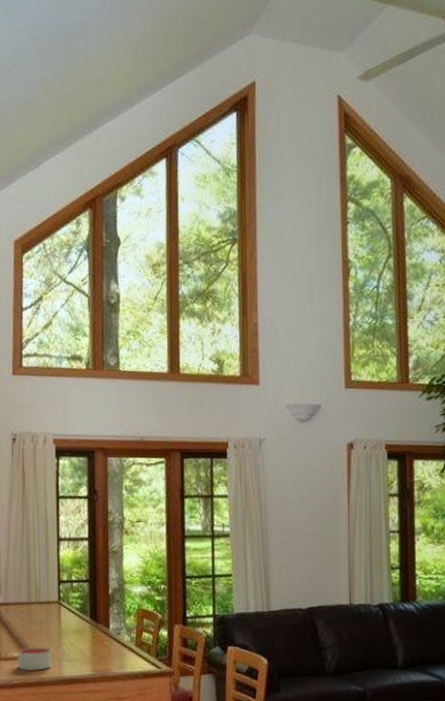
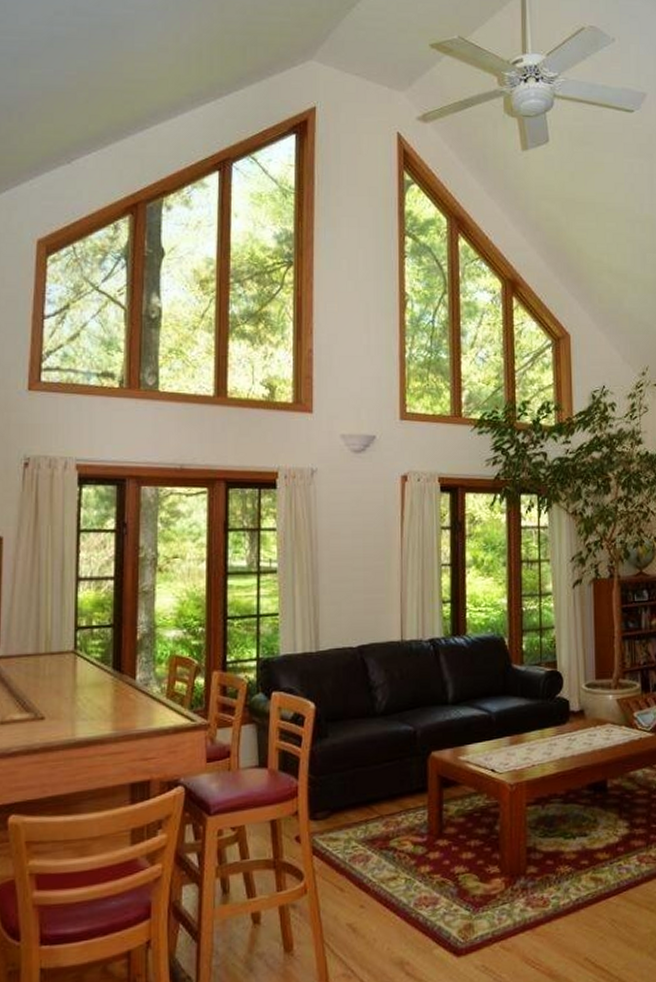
candle: present [17,647,52,671] -> none [18,705,64,735]

